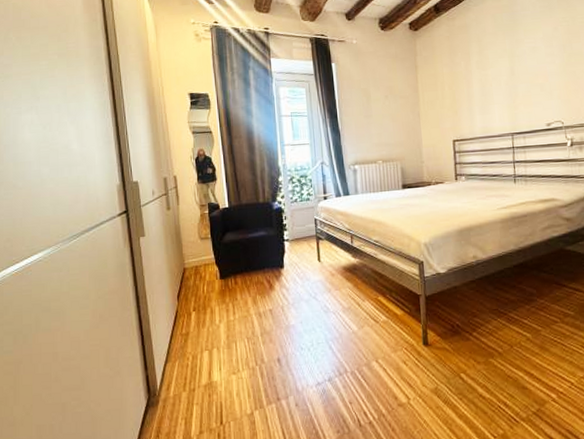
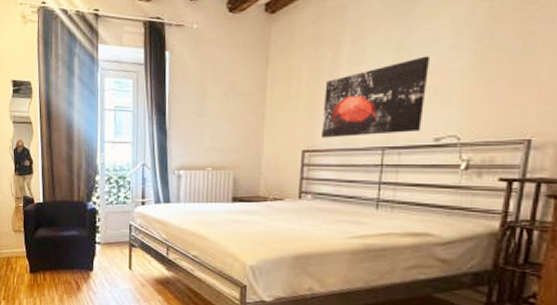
wall art: none [463,62,537,129] -> present [320,56,431,138]

